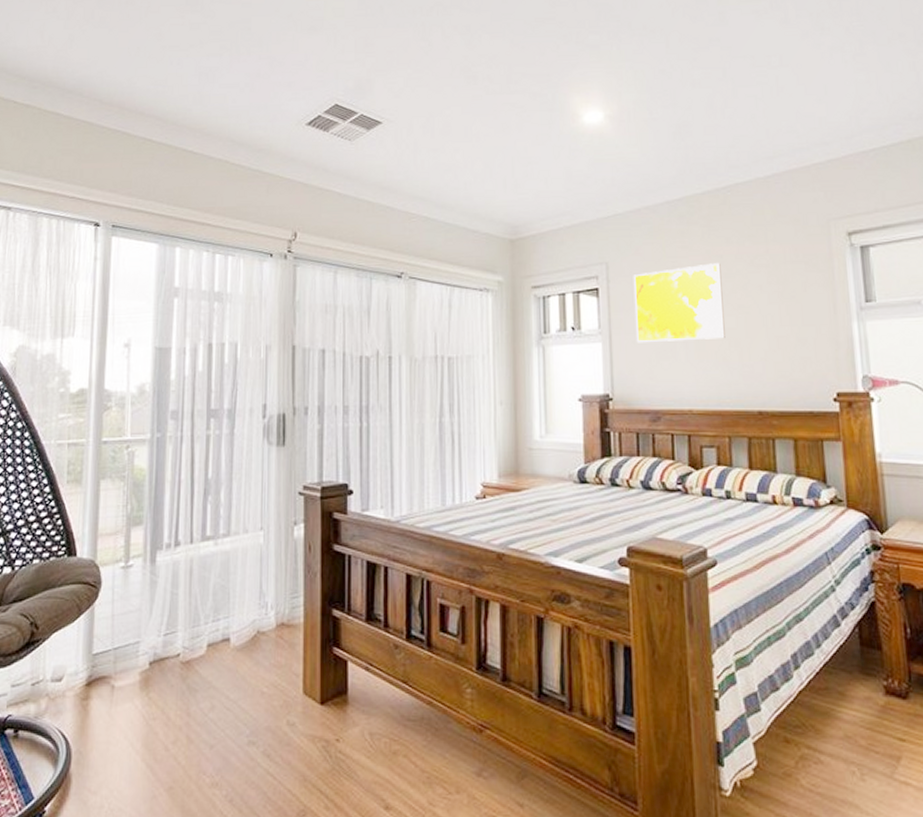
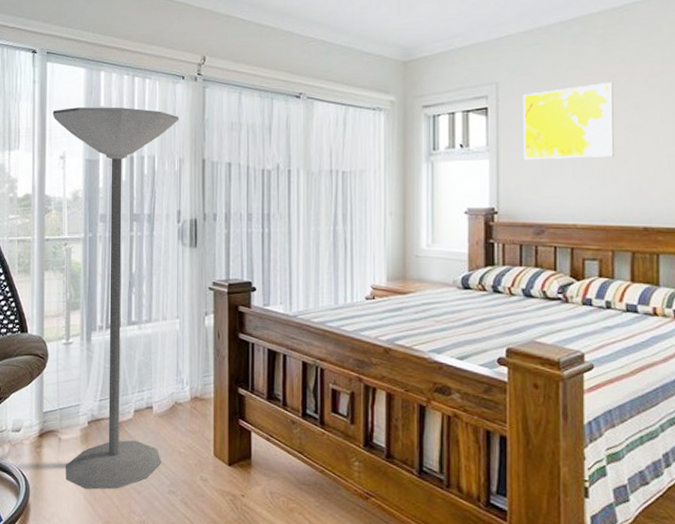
floor lamp: none [116,287,267,749] -> present [52,107,180,490]

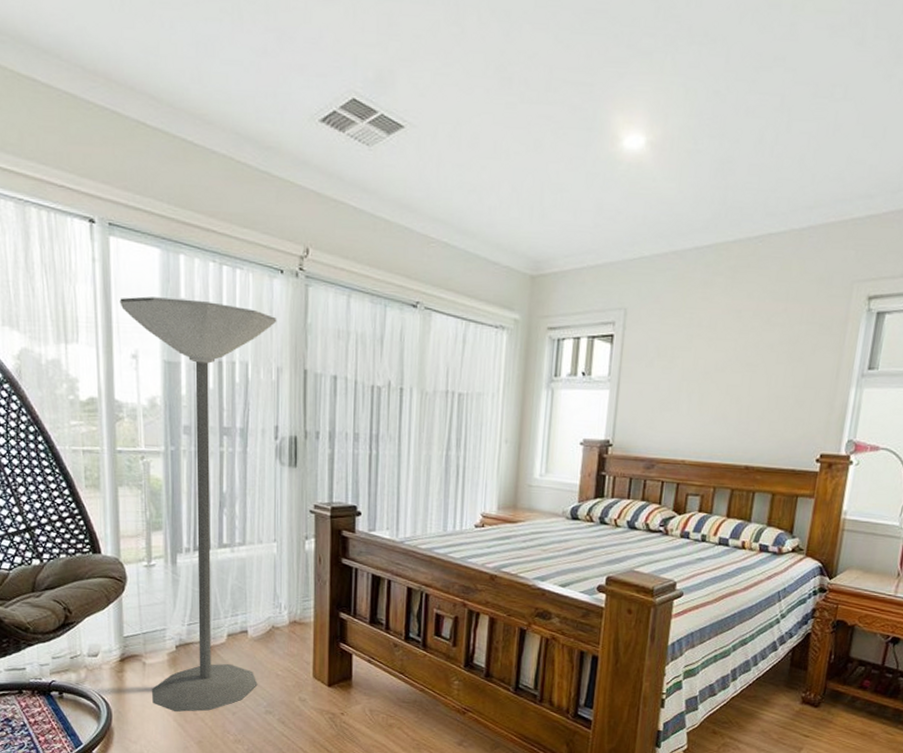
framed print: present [522,83,614,160] -> none [643,317,738,395]

